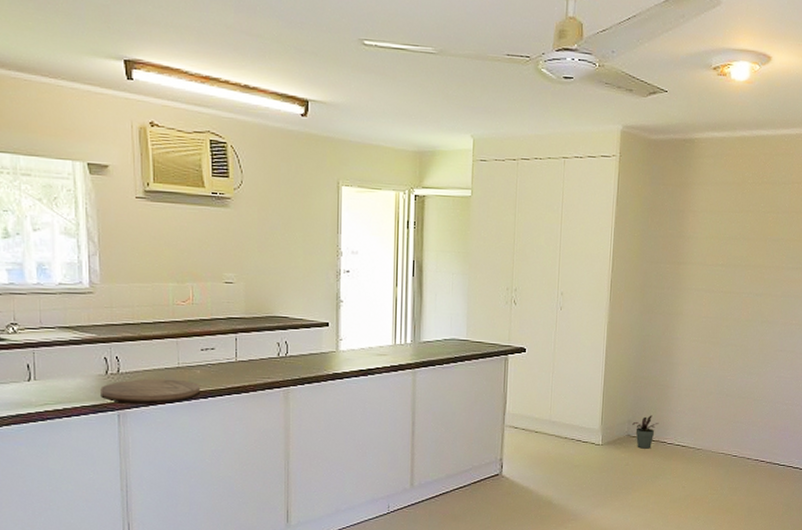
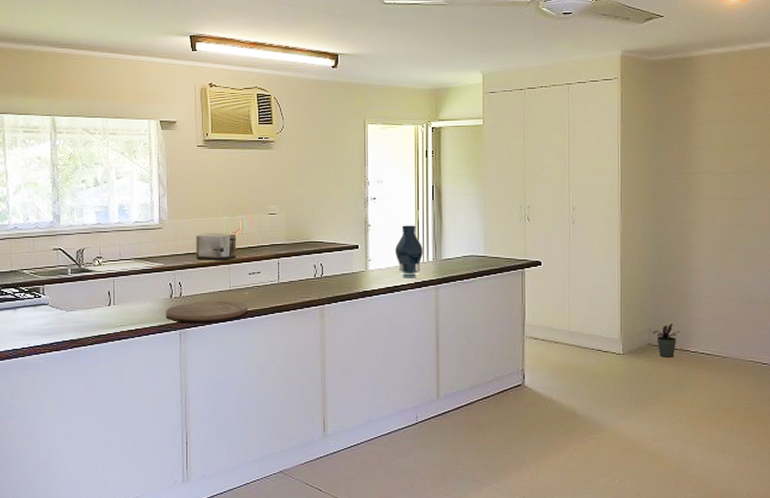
toaster: none [136,300,186,334] -> present [196,232,237,261]
vase: none [370,303,402,361] -> present [395,225,424,278]

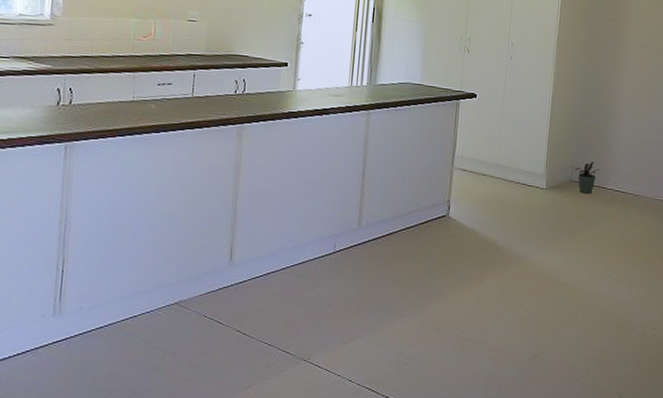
cutting board: present [166,300,248,324] -> none [49,111,153,137]
toaster: present [196,232,237,261] -> none [94,34,147,68]
vase: present [395,225,424,278] -> none [327,46,359,102]

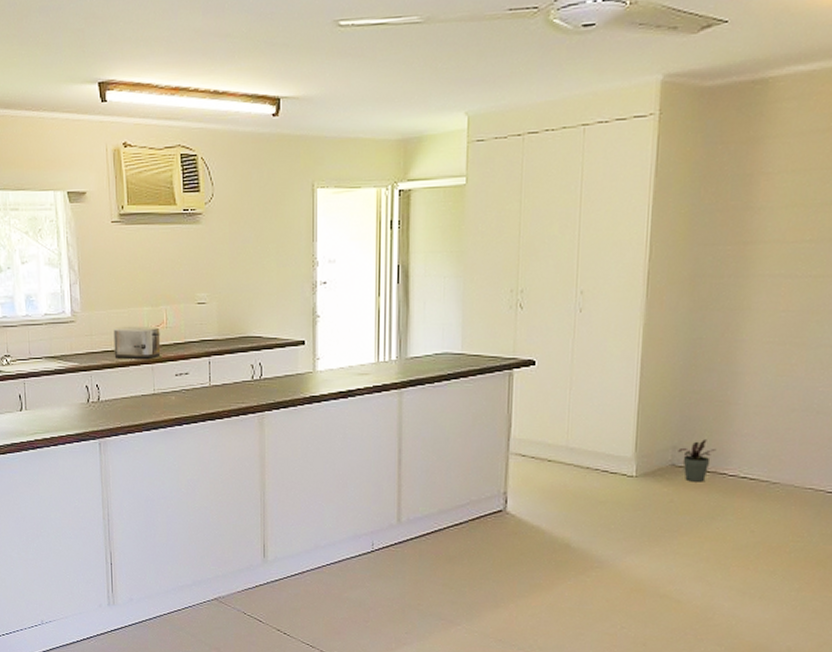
toaster: none [94,34,147,68] -> present [113,326,161,360]

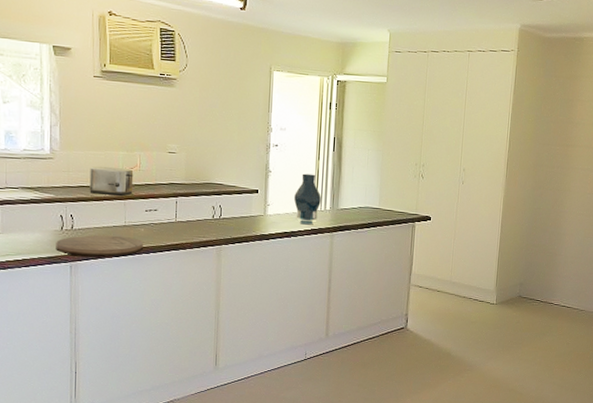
cutting board: none [83,406,175,432] -> present [56,235,143,257]
vase: none [350,315,385,381] -> present [294,173,322,225]
potted plant: present [678,439,717,482] -> none [523,279,547,309]

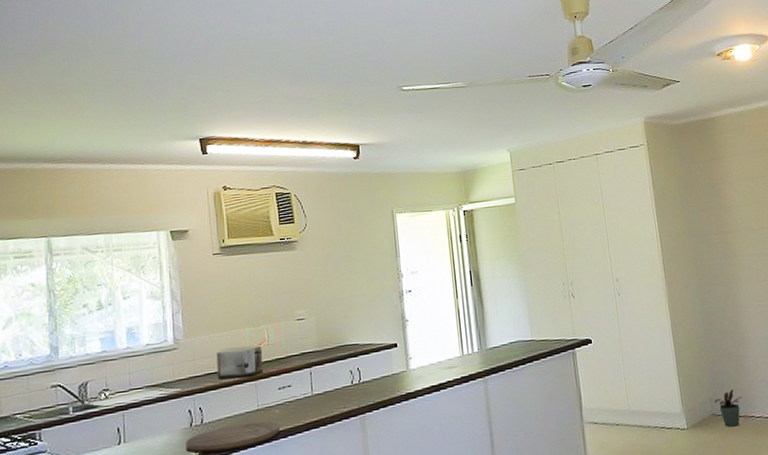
vase: present [294,173,322,225] -> none [437,315,468,374]
potted plant: none [523,279,547,309] -> present [714,389,743,427]

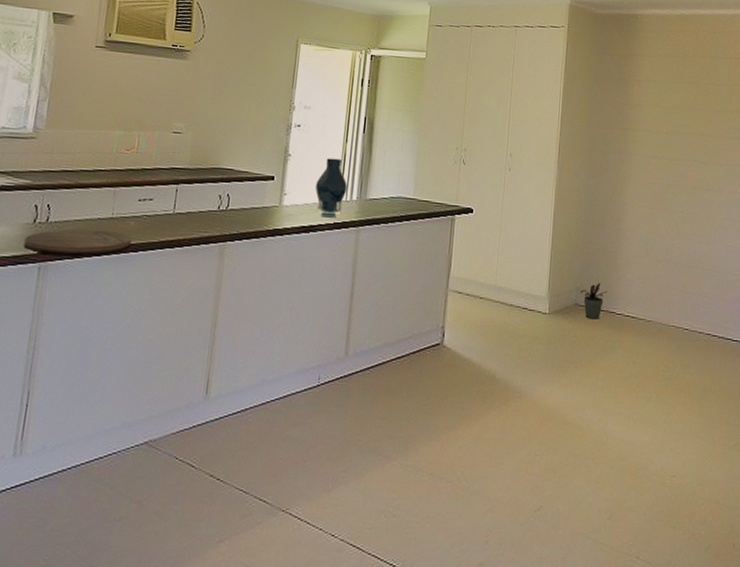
toaster: present [216,345,264,380] -> none [74,147,130,183]
vase: none [437,315,468,374] -> present [315,158,348,218]

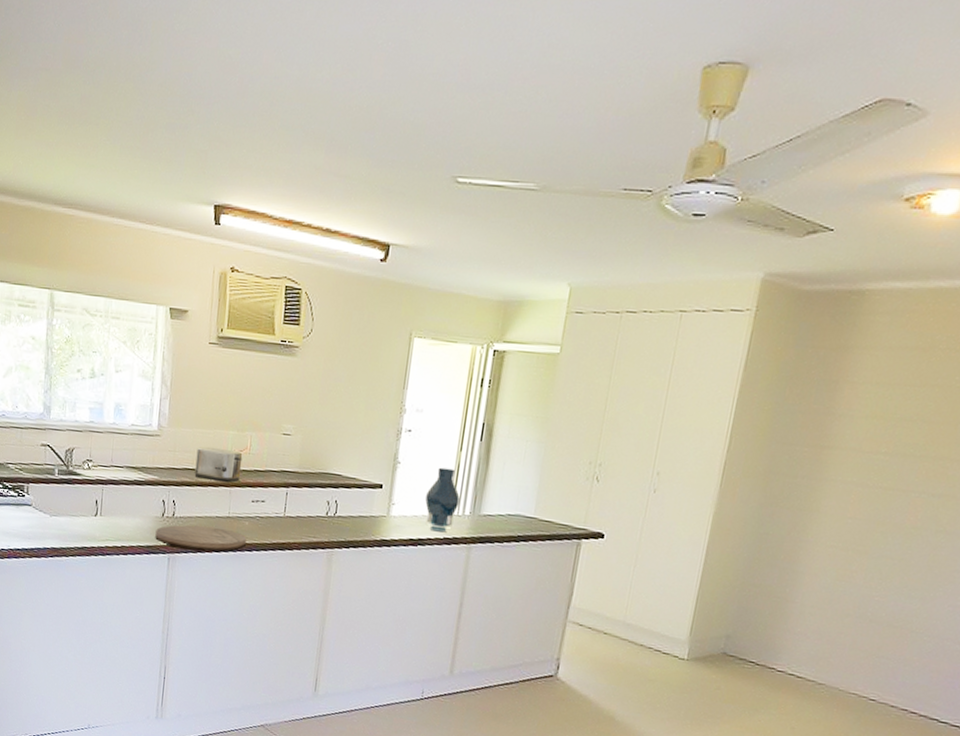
toaster: none [74,147,130,183] -> present [194,446,243,483]
potted plant: present [580,283,608,319] -> none [731,632,769,674]

